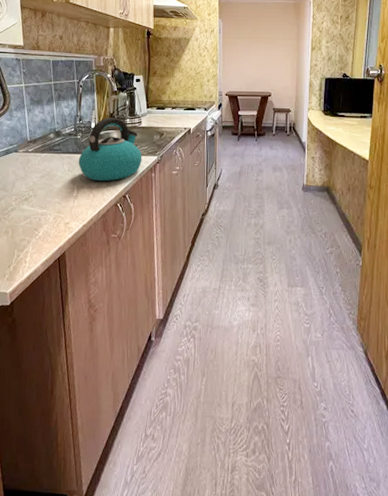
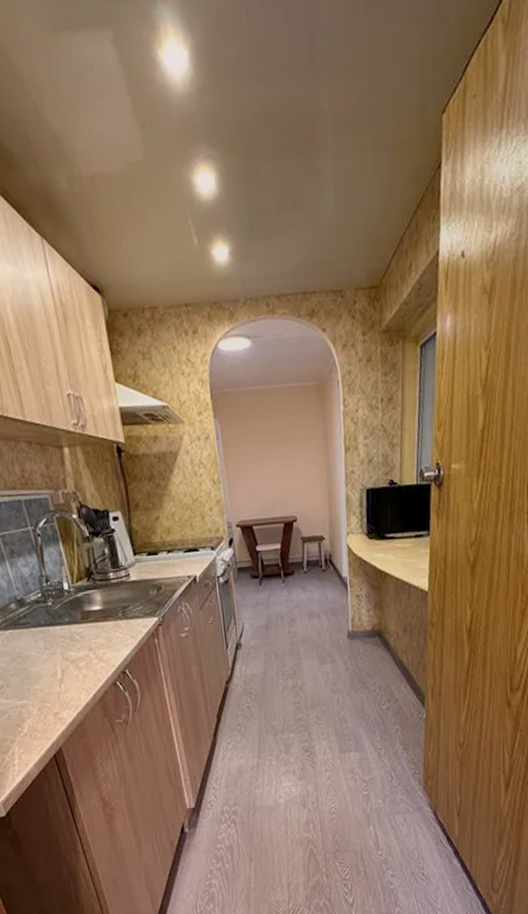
kettle: present [78,117,142,182] -> none [55,572,139,658]

